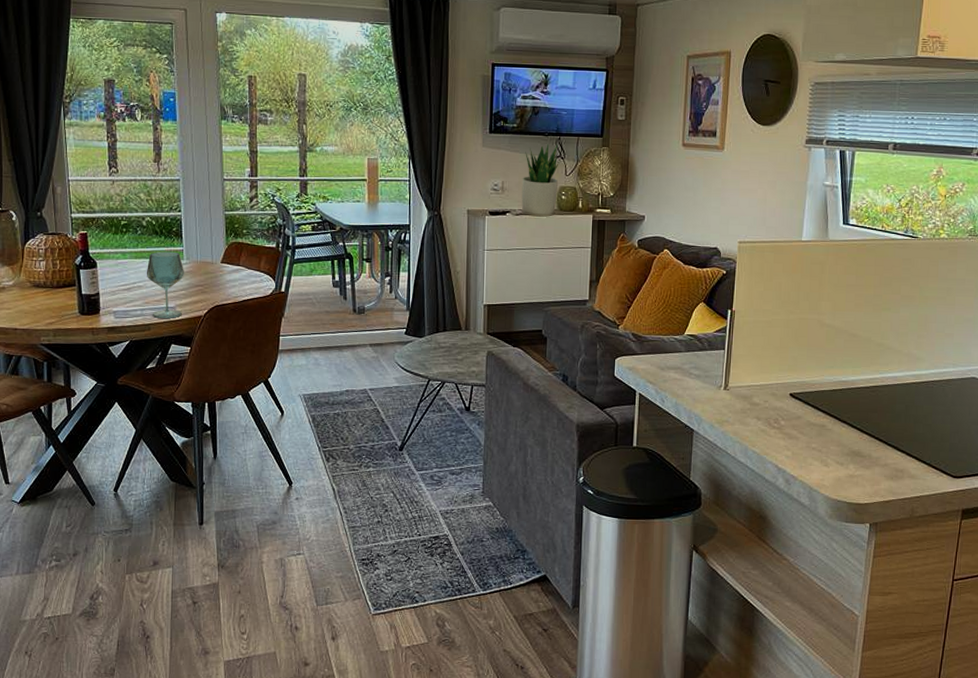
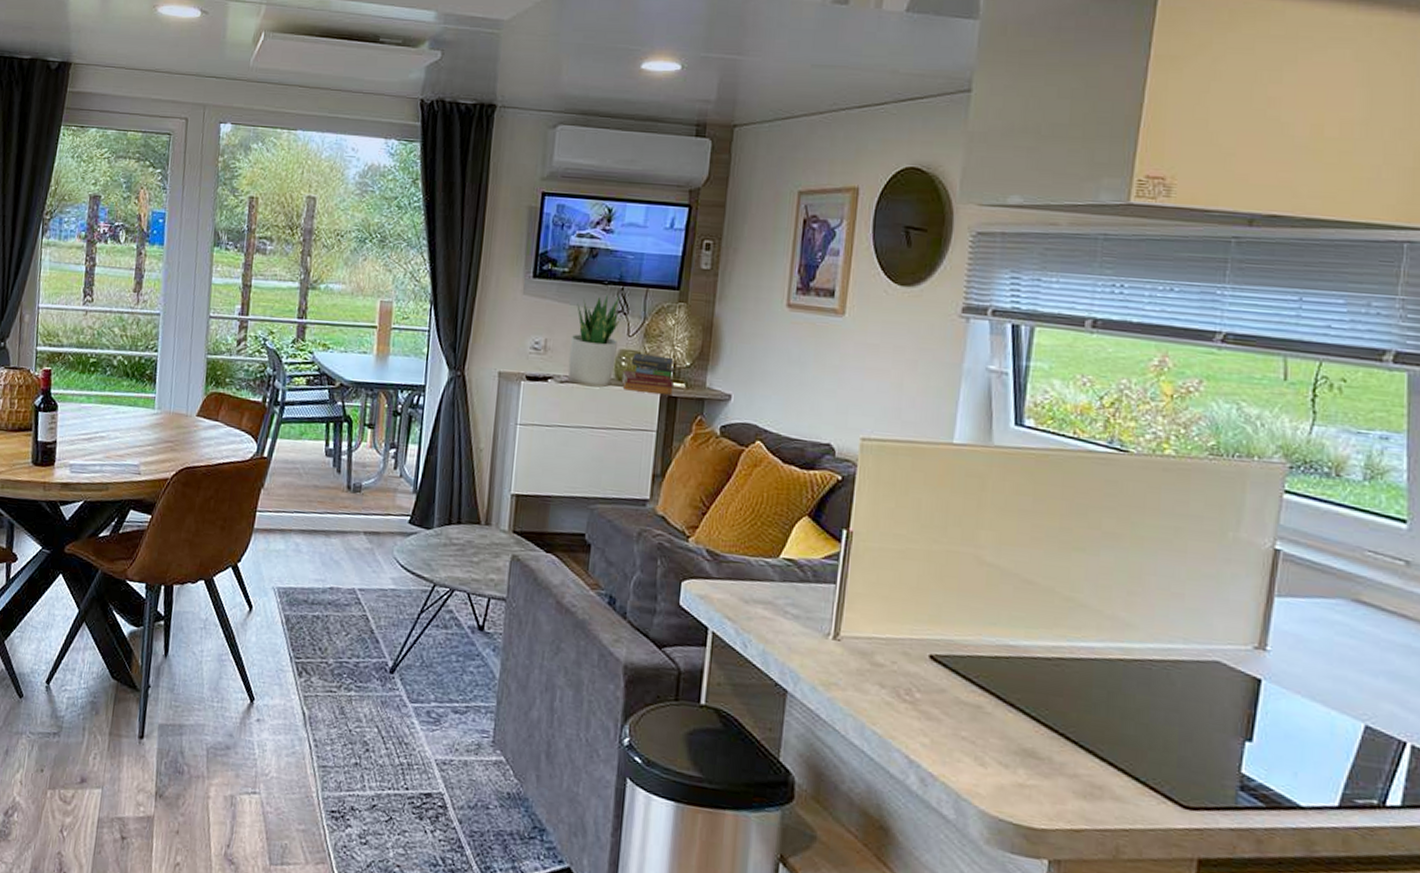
wine glass: present [146,251,185,318] -> none [110,397,155,479]
books: none [562,189,602,219] -> present [621,354,675,395]

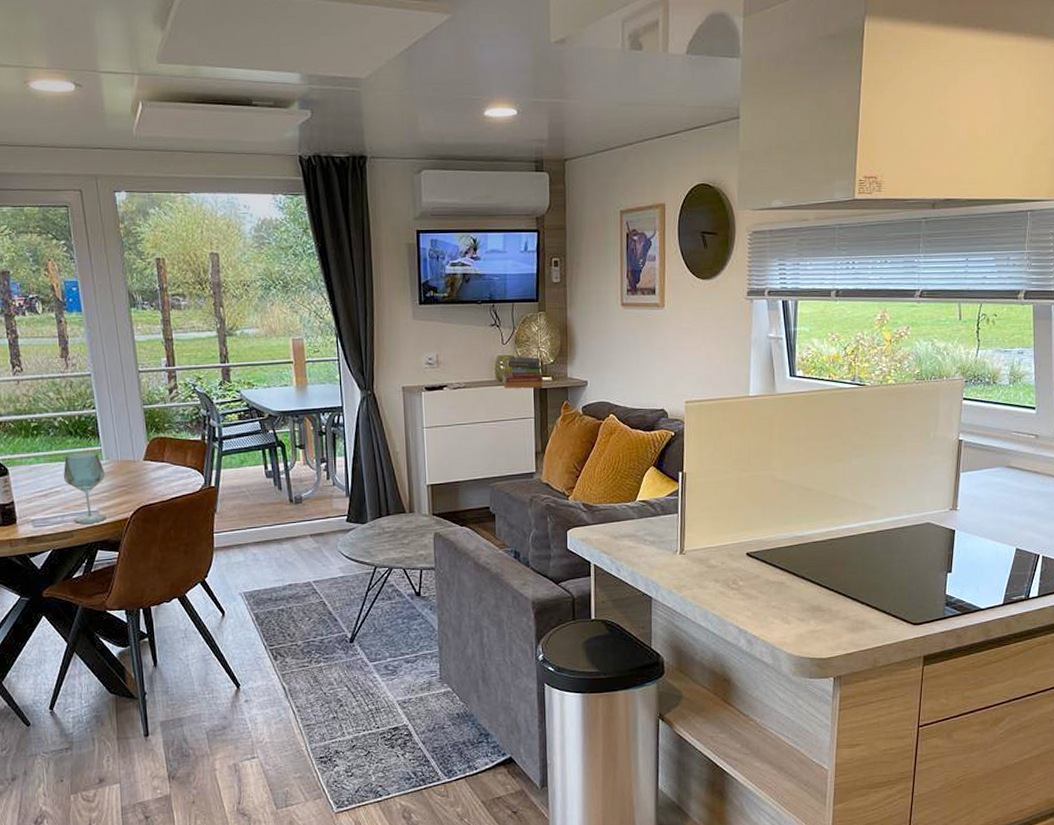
wine glass: none [110,397,155,479] -> present [63,452,106,524]
planter: present [567,295,622,388] -> none [457,312,496,390]

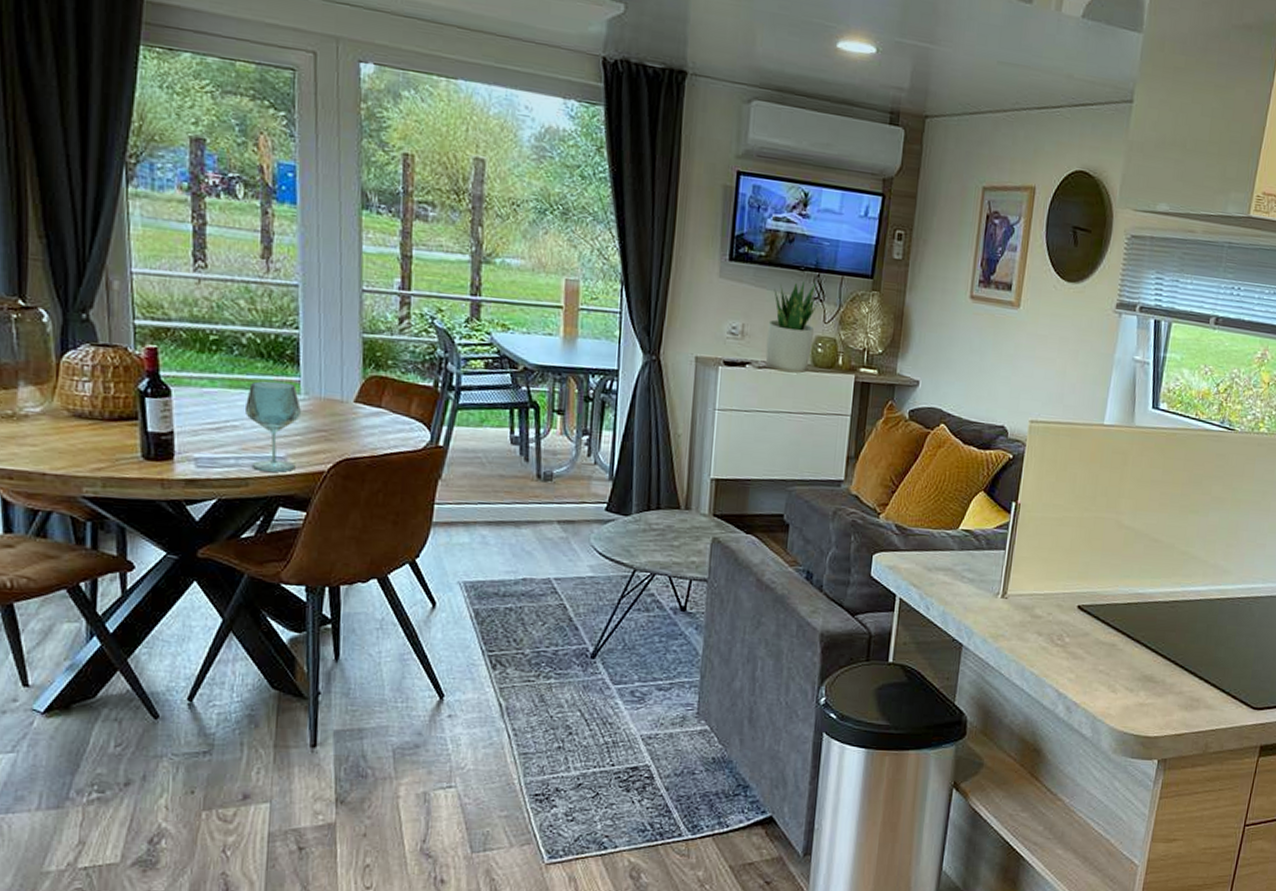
planter: none [457,312,496,390] -> present [765,281,819,374]
books: present [501,357,543,388] -> none [817,340,868,381]

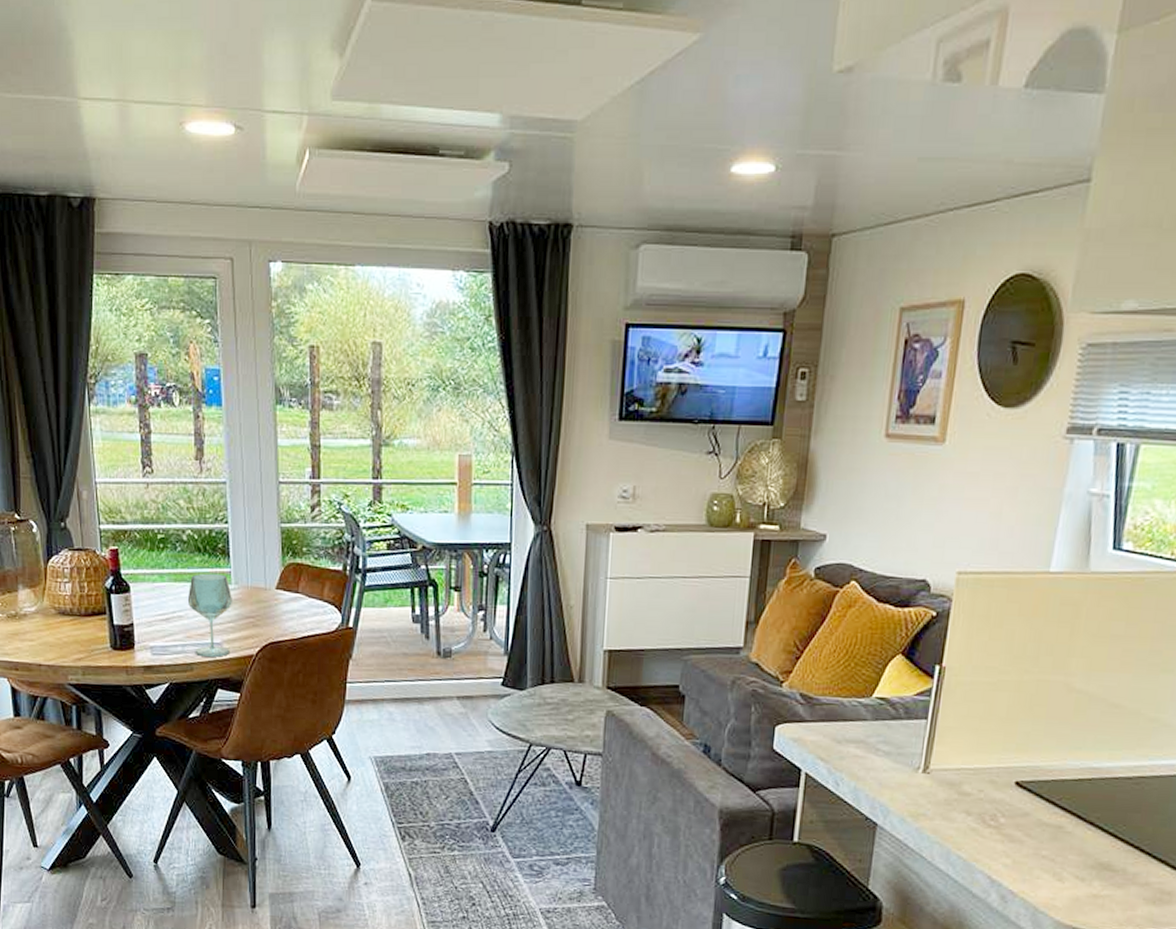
planter: present [765,281,819,374] -> none [658,435,714,535]

